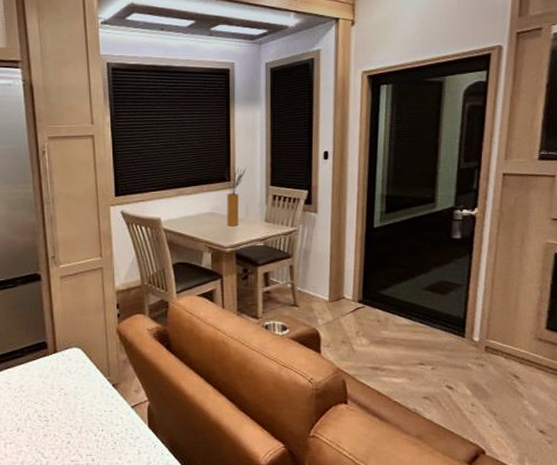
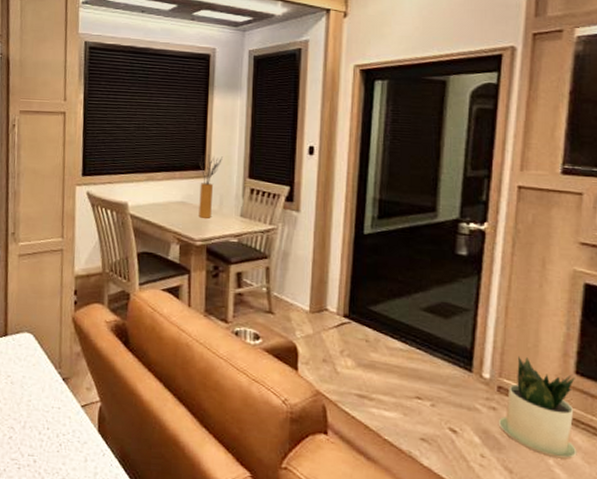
planter: none [485,319,546,399] -> present [498,355,577,459]

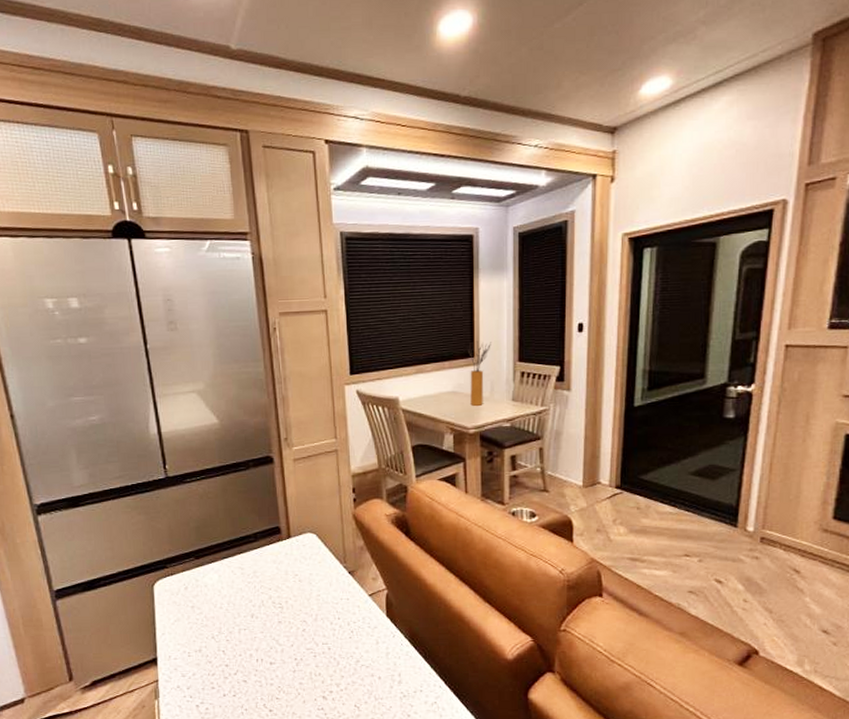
planter: present [498,355,577,459] -> none [760,507,833,596]

